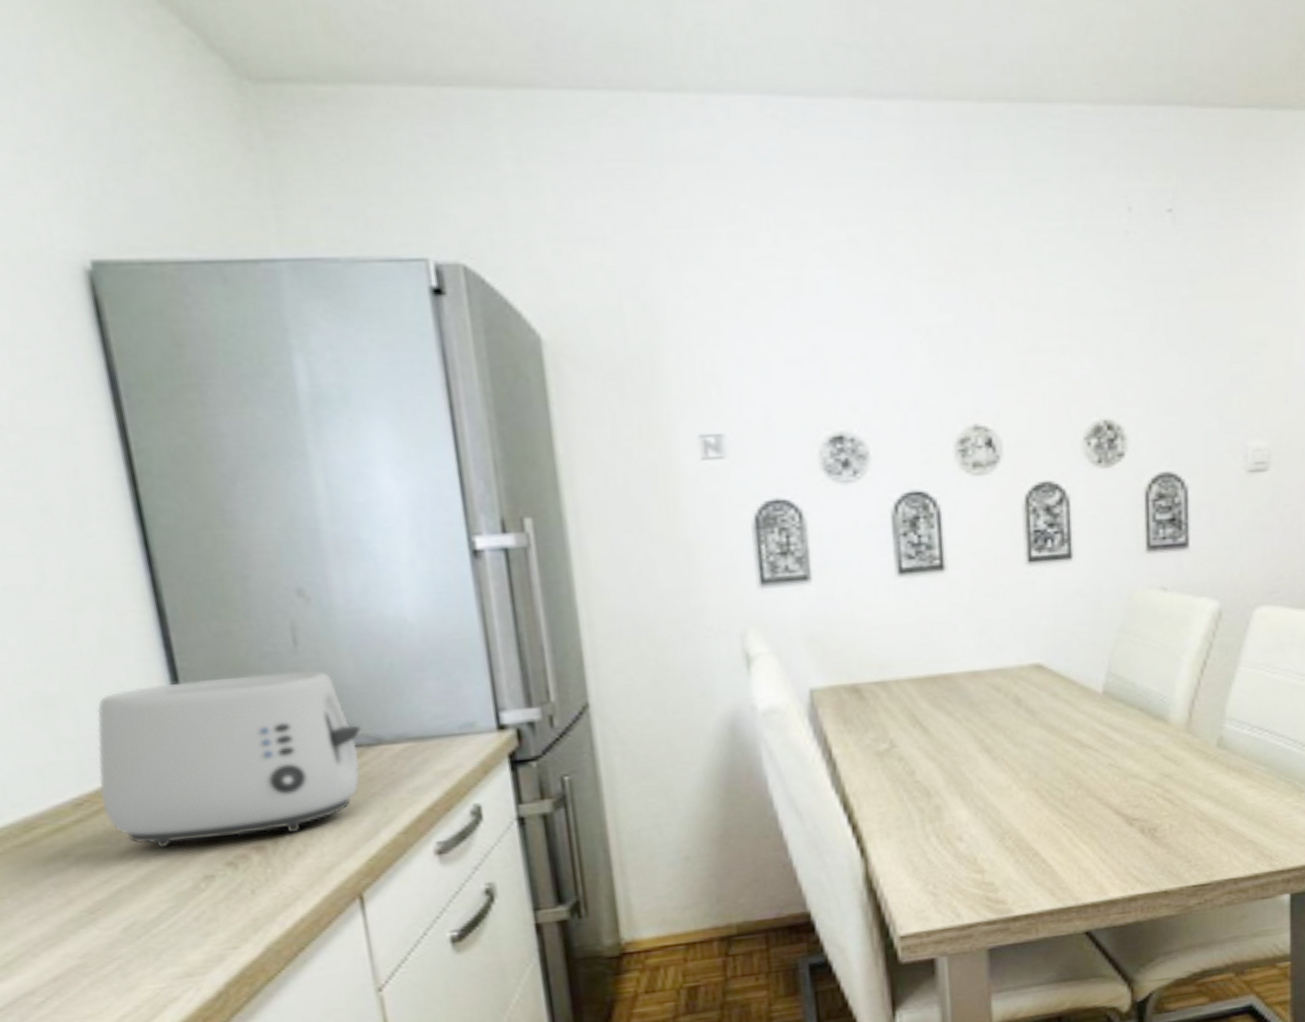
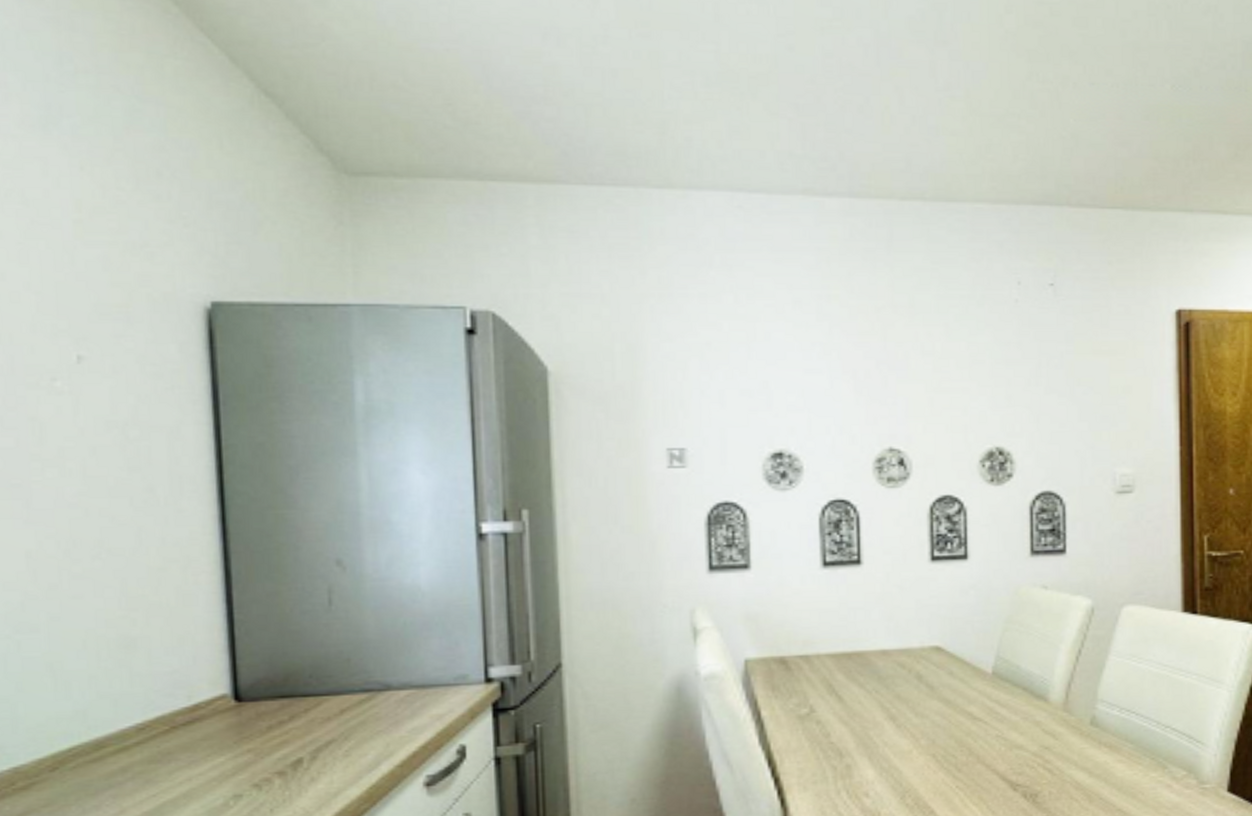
toaster: present [96,671,361,849] -> none [160,627,374,770]

